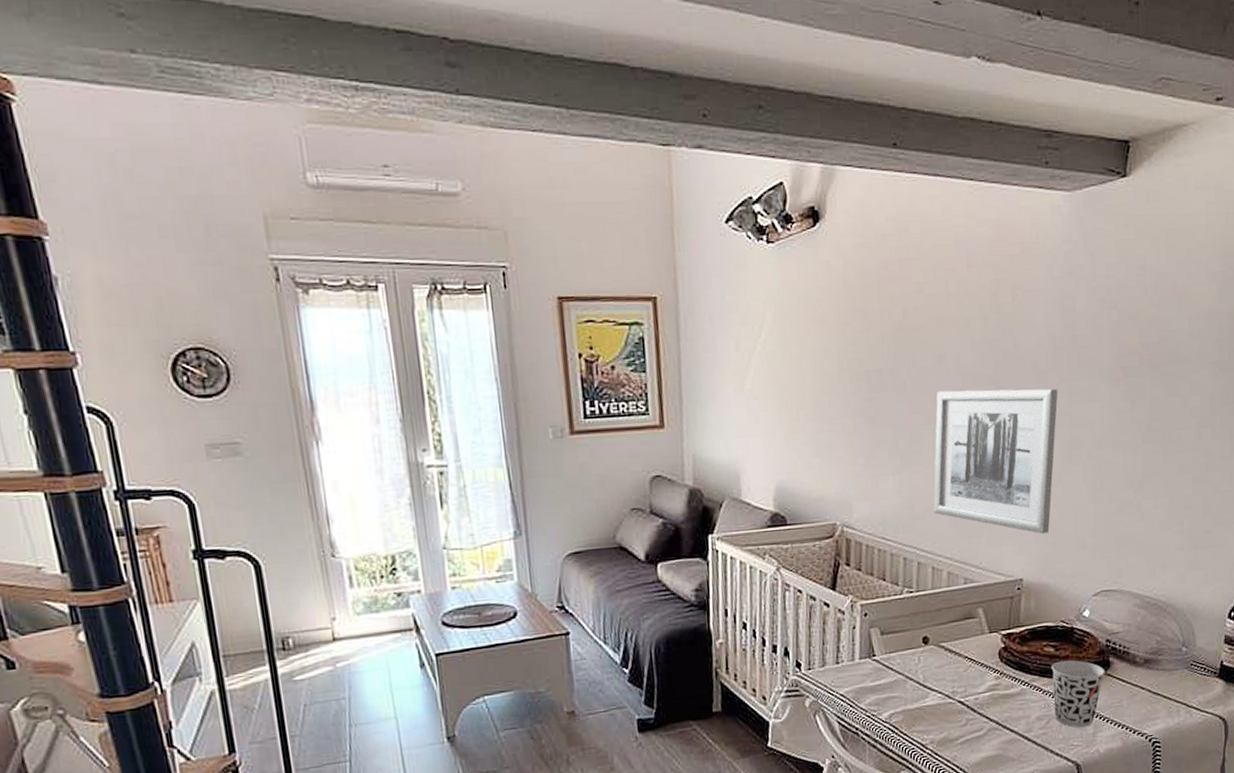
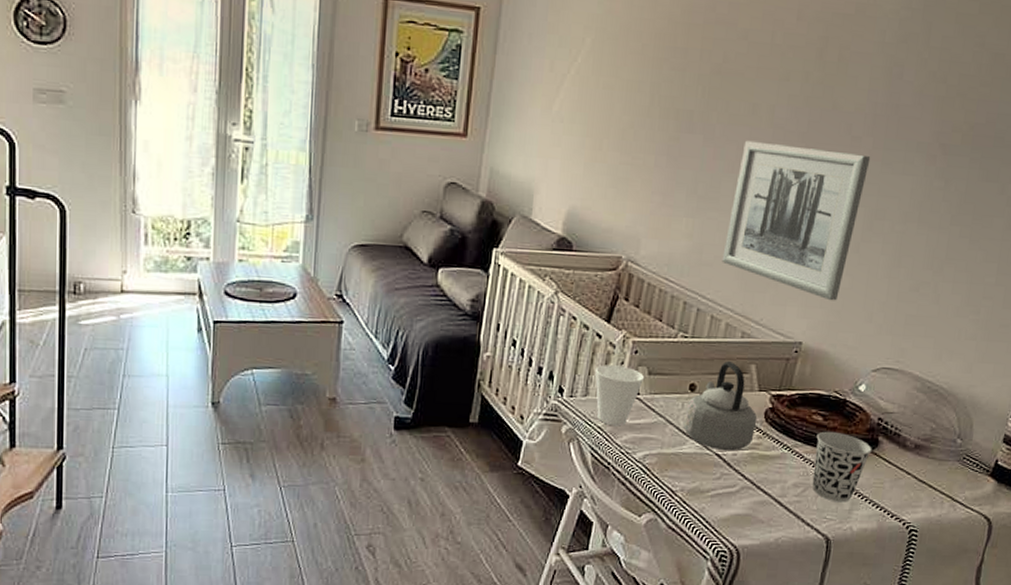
cup: none [828,630,878,692] -> present [594,365,645,427]
teapot: none [922,609,993,697] -> present [682,361,757,452]

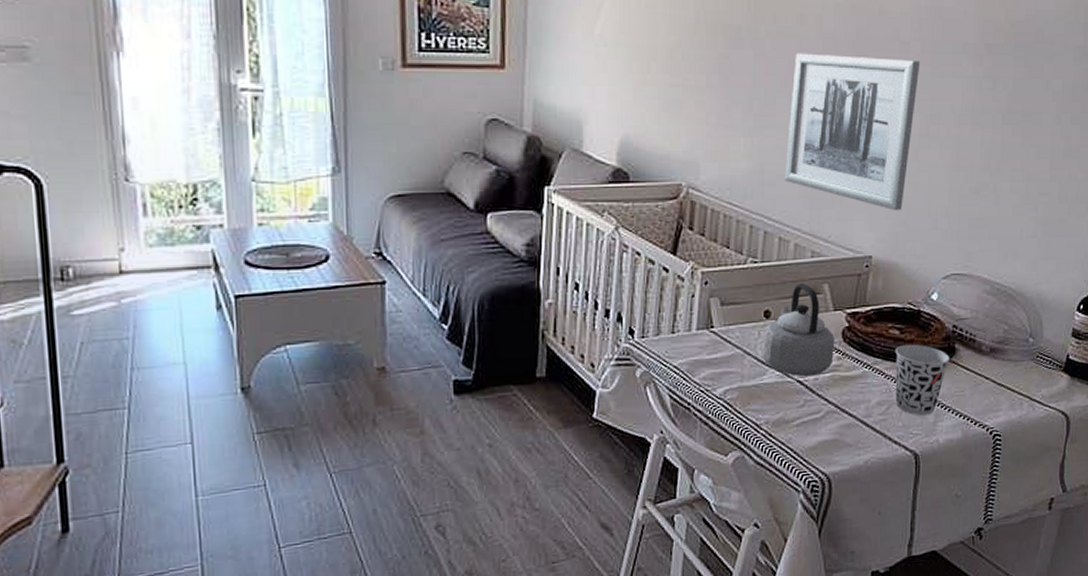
cup: present [594,365,645,427] -> none [665,299,718,364]

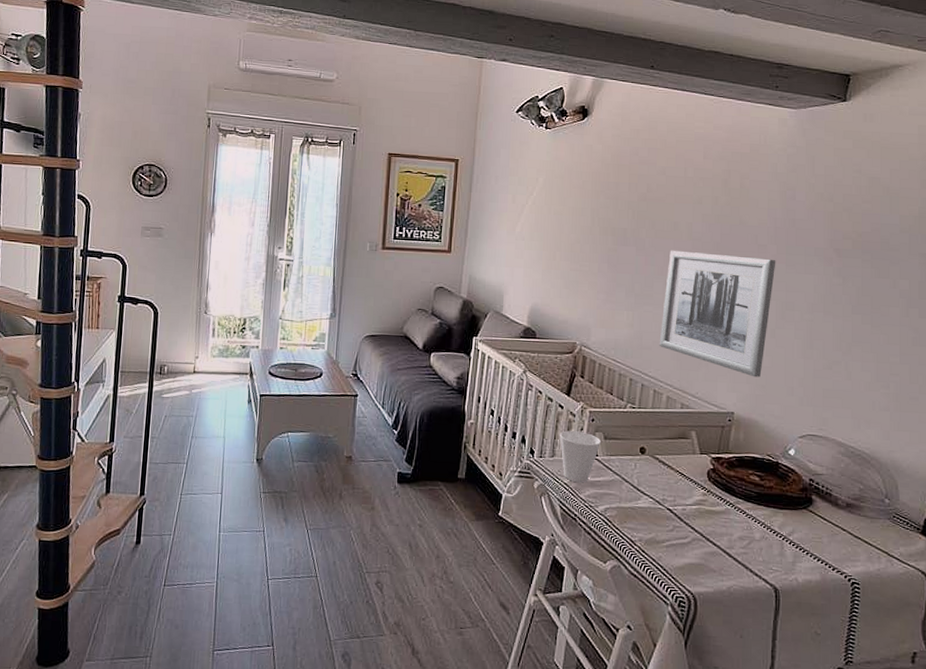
cup: none [665,299,718,364] -> present [559,430,602,483]
teapot: present [761,283,835,377] -> none [636,428,701,507]
cup: present [895,344,950,416] -> none [755,490,807,555]

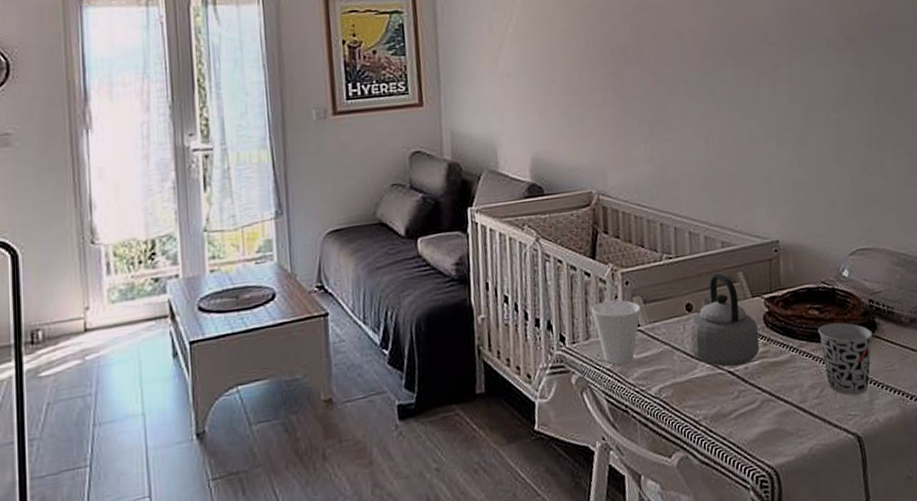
teapot: none [636,428,701,507] -> present [687,273,760,367]
wall art: present [659,250,776,378] -> none [678,58,799,196]
cup: none [755,490,807,555] -> present [817,322,873,396]

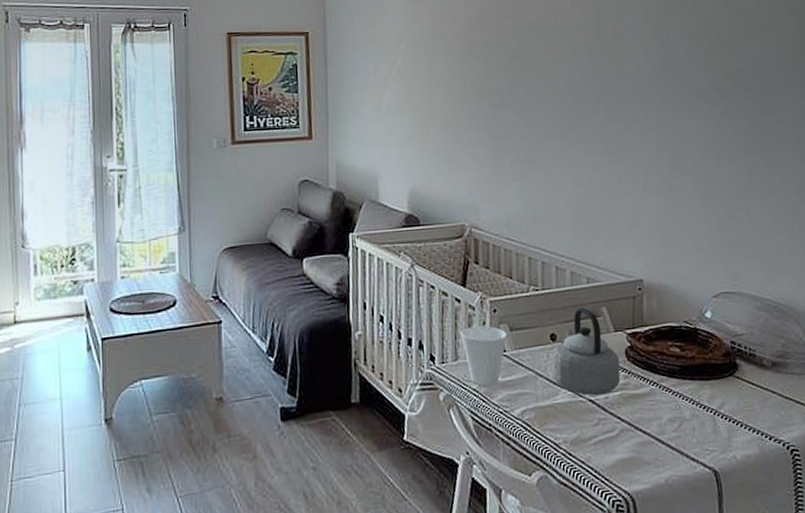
cup: present [817,322,873,396] -> none [678,361,734,432]

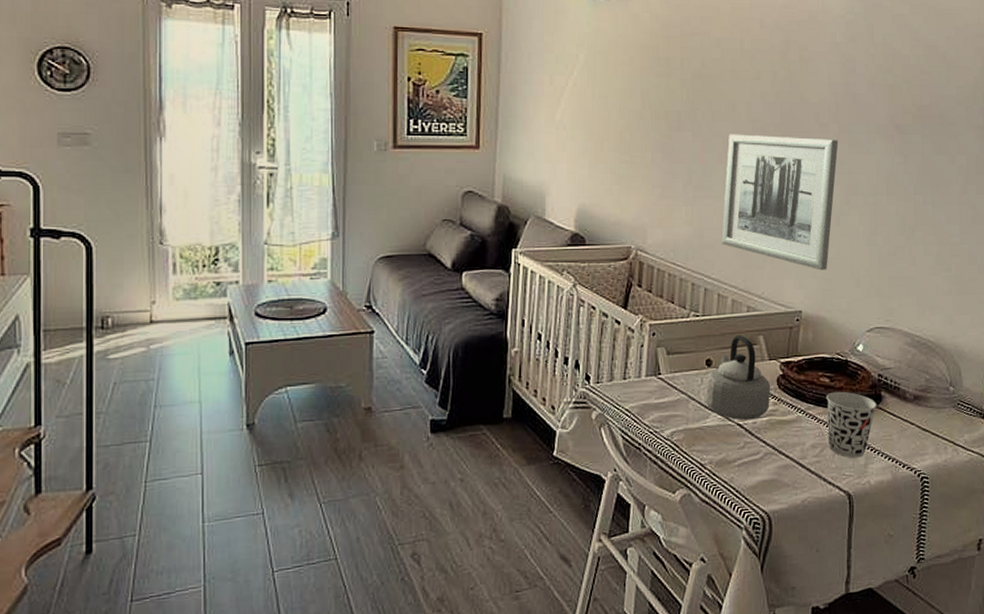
cup: present [460,326,508,387] -> none [617,348,664,407]
wall art: none [551,106,665,238] -> present [721,134,839,271]
cup: none [678,361,734,432] -> present [826,391,877,458]

